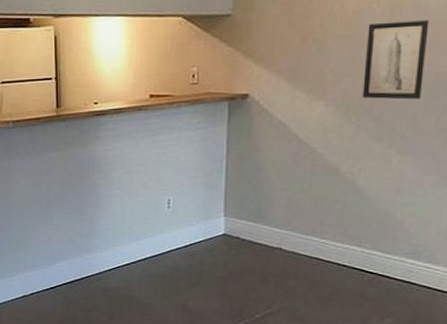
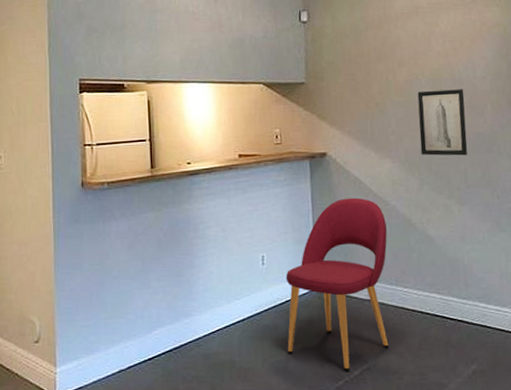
dining chair: none [188,143,310,314] -> present [285,197,389,371]

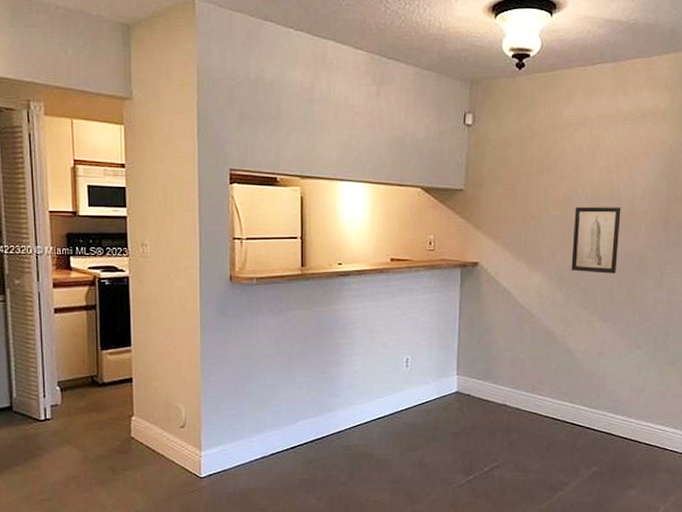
dining chair: present [285,197,389,371] -> none [424,308,529,467]

